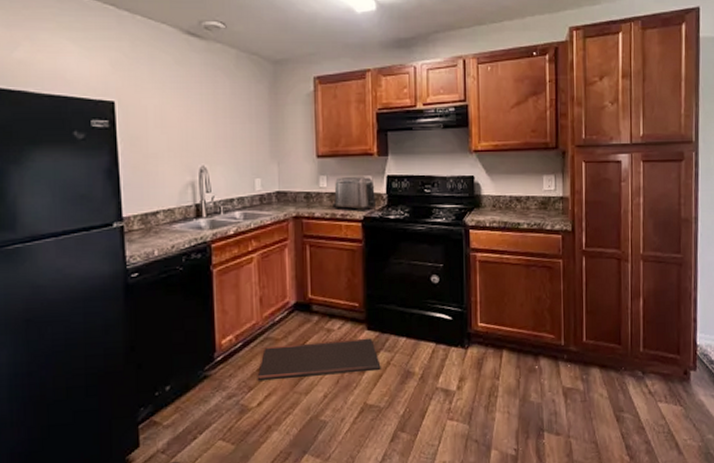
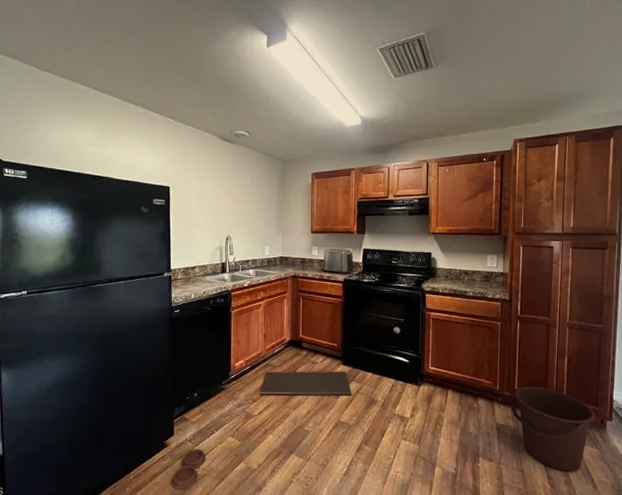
bucket: none [580,336,678,439] -> present [511,386,596,472]

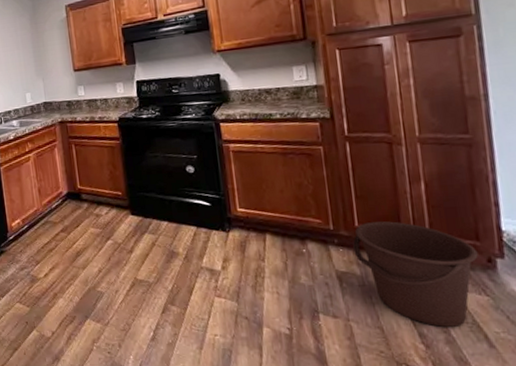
door mat: present [259,370,352,397] -> none [42,222,147,257]
toaster: present [321,249,355,275] -> none [91,83,130,114]

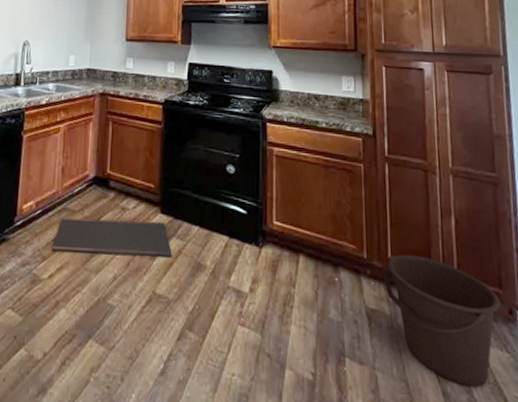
door mat: none [42,222,147,257] -> present [51,217,172,257]

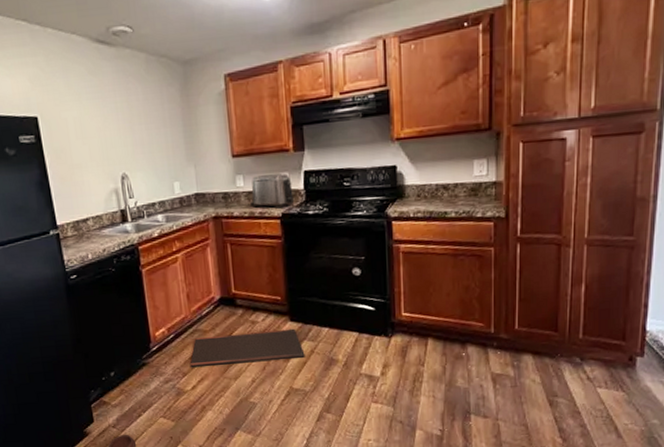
toaster: none [137,61,178,95] -> present [250,173,295,208]
bucket: present [384,254,501,388] -> none [511,323,622,422]

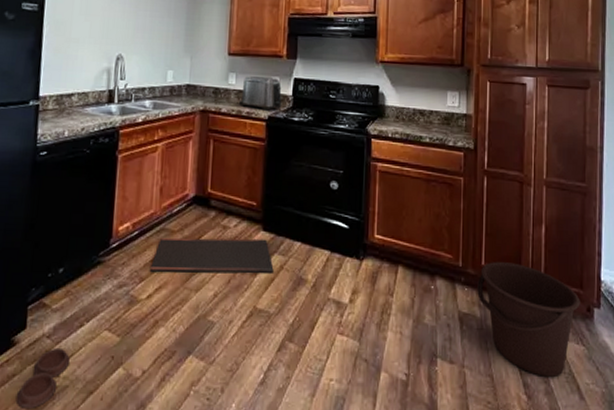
bucket: none [511,323,622,422] -> present [477,262,580,378]

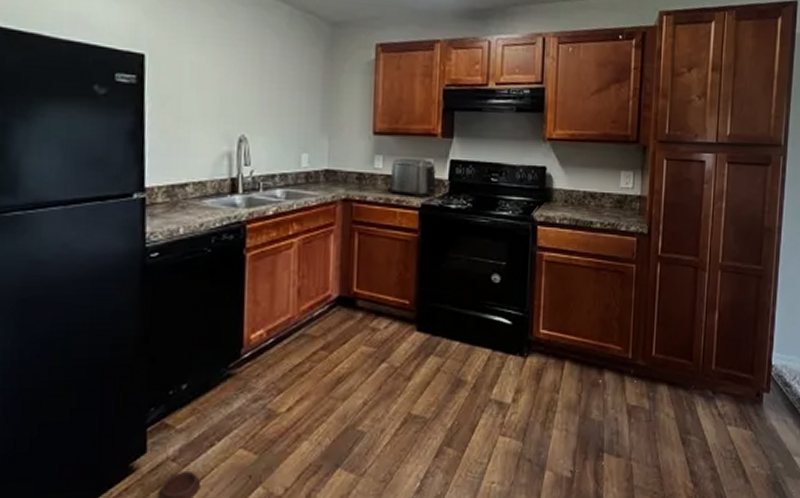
door mat: present [149,237,274,274] -> none [288,340,430,384]
bucket: present [477,262,580,378] -> none [647,351,750,465]

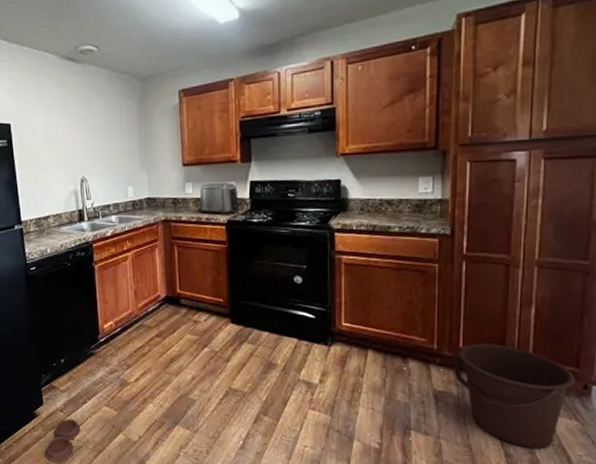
bucket: none [647,351,750,465] -> present [454,344,576,449]

